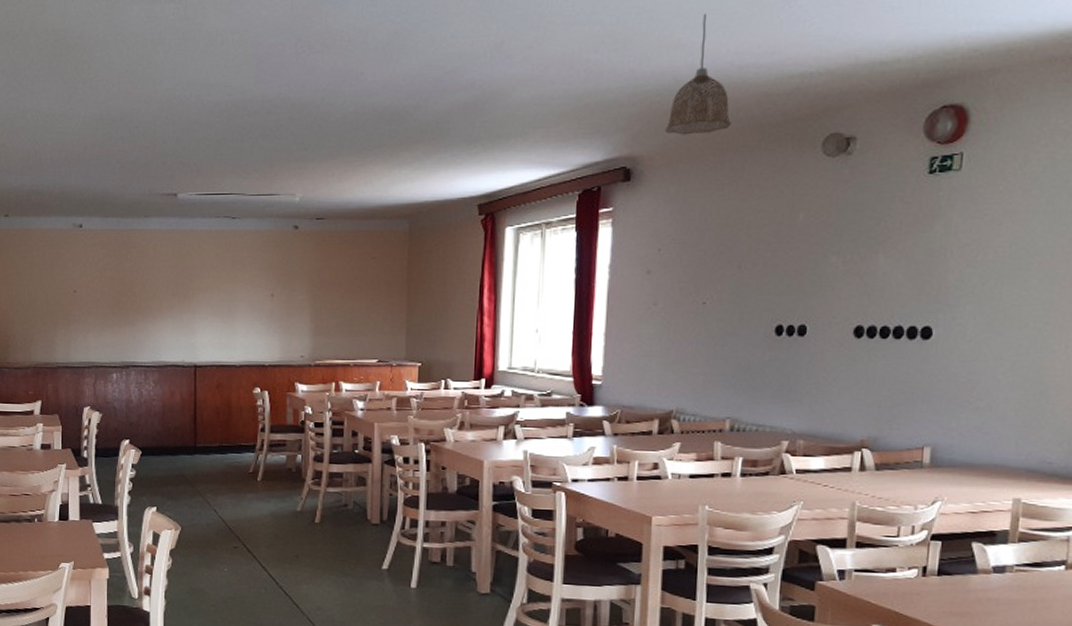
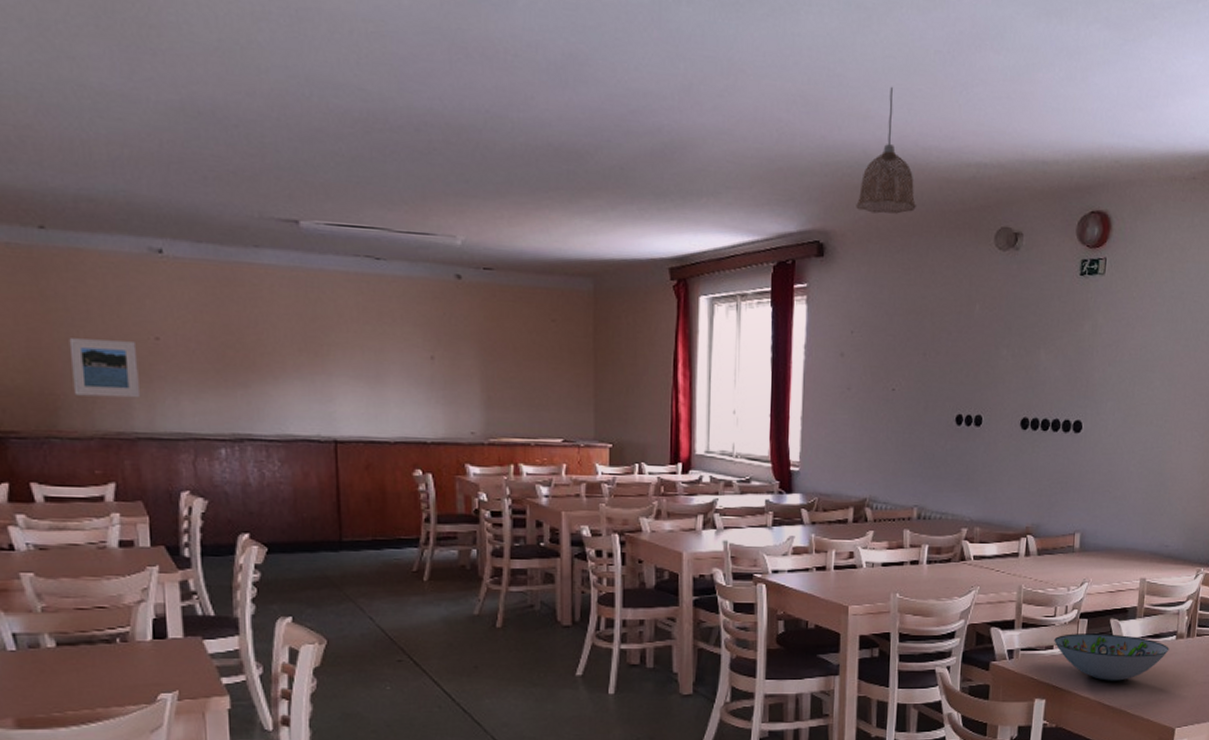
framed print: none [18,294,61,337] -> present [69,338,140,398]
decorative bowl: none [897,556,1056,613] -> present [1054,633,1169,681]

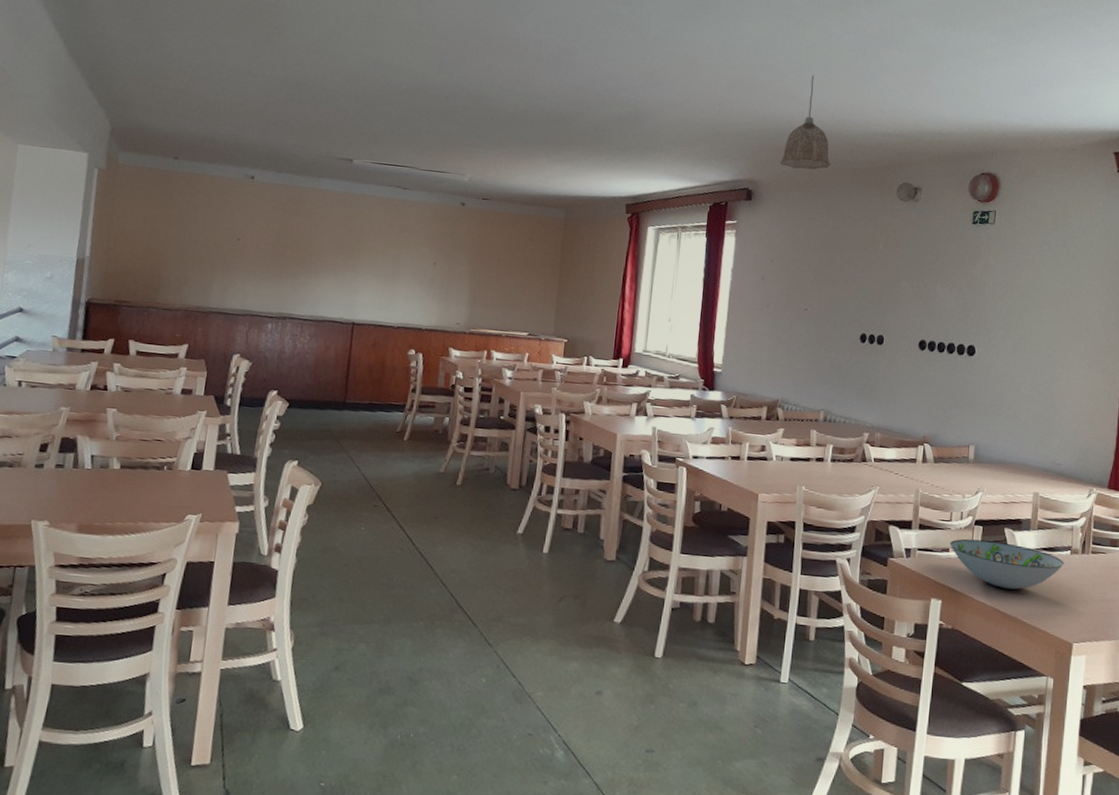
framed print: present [69,338,140,398] -> none [173,236,223,282]

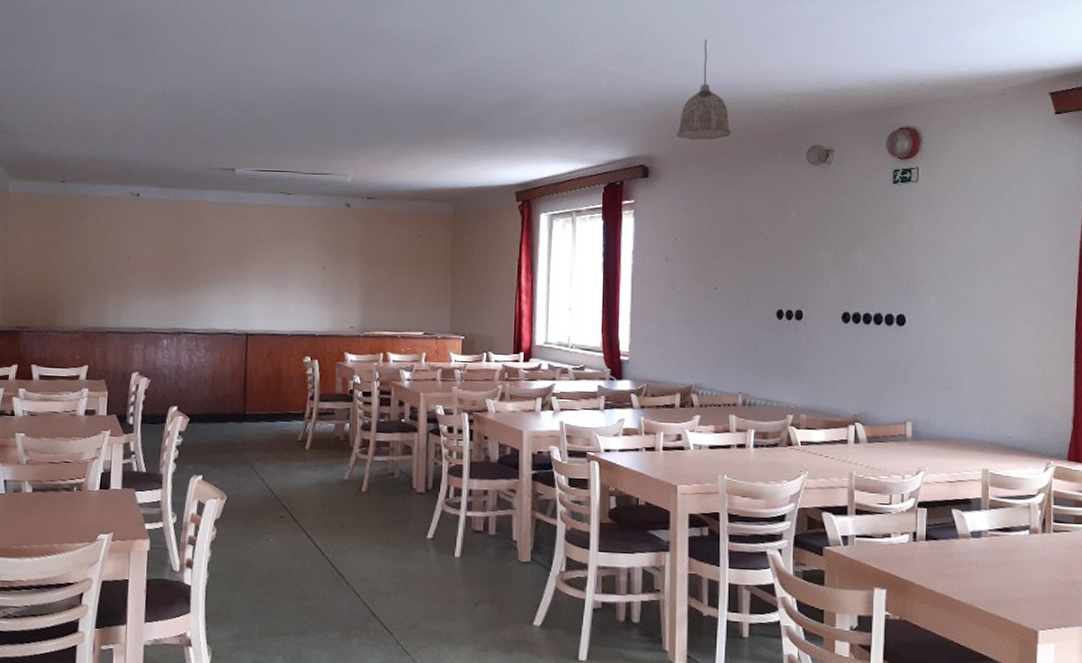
decorative bowl: present [950,539,1064,590] -> none [891,522,1023,575]

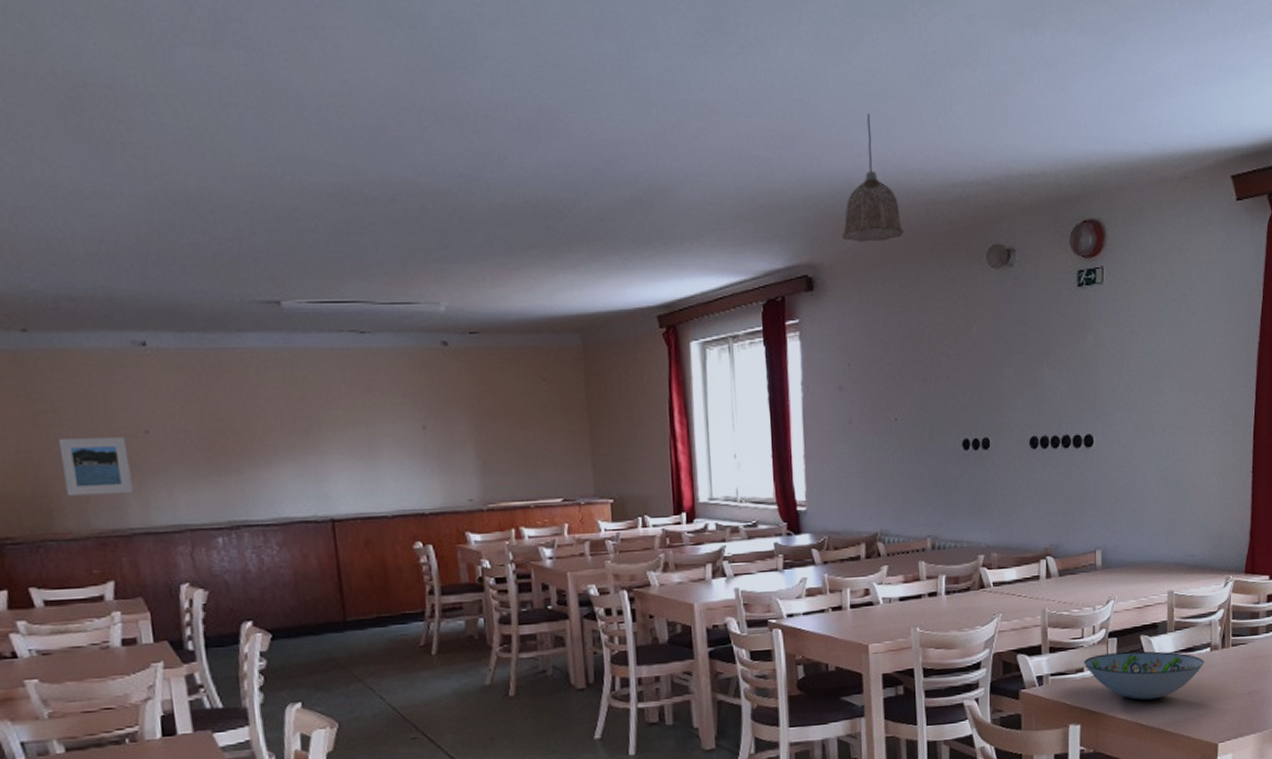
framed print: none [69,259,115,302] -> present [58,437,133,496]
decorative bowl: none [891,522,1023,575] -> present [1084,651,1204,700]

